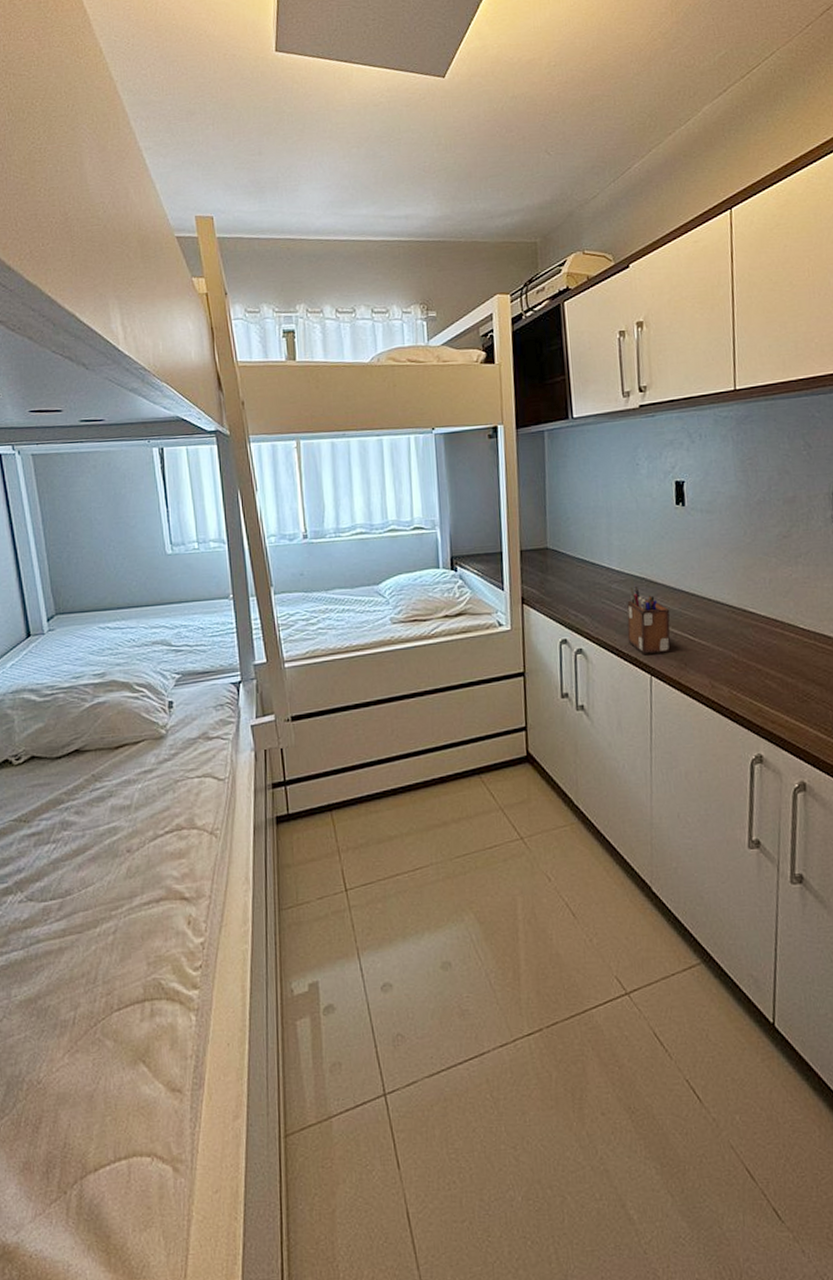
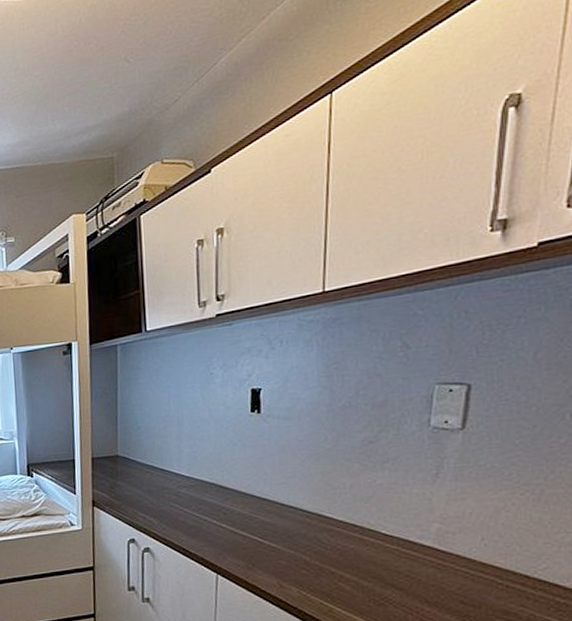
desk organizer: present [627,587,670,654] -> none [194,491,240,554]

